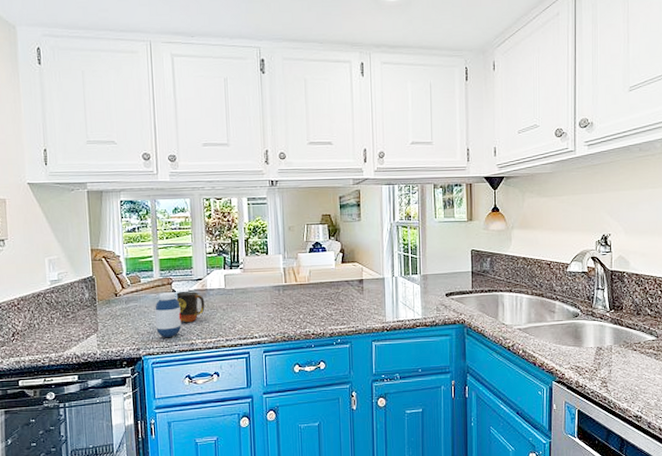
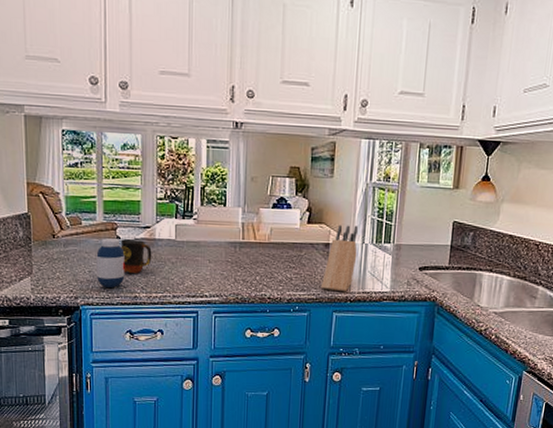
knife block: none [359,261,389,323] -> present [321,225,358,292]

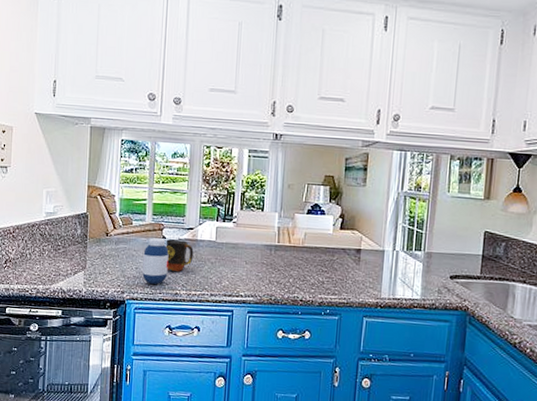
knife block: present [321,225,358,292] -> none [352,231,389,298]

